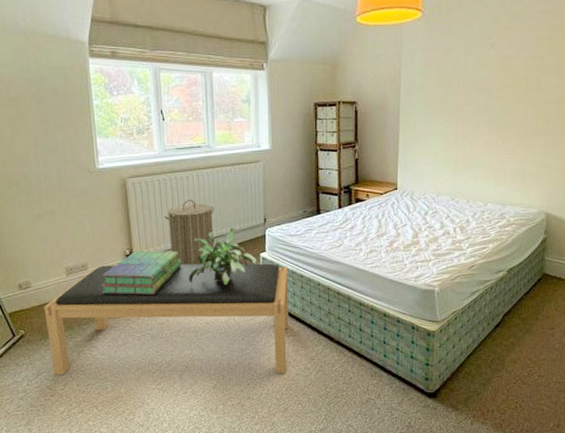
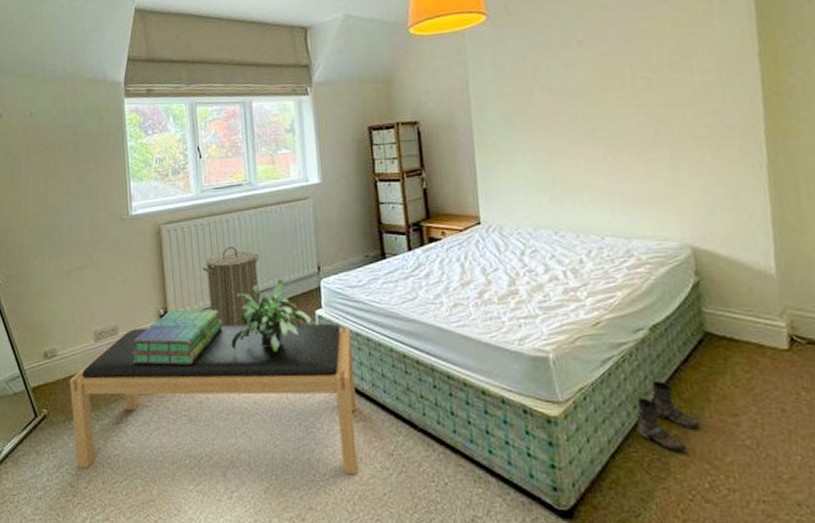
boots: none [488,307,529,352] -> present [637,381,701,451]

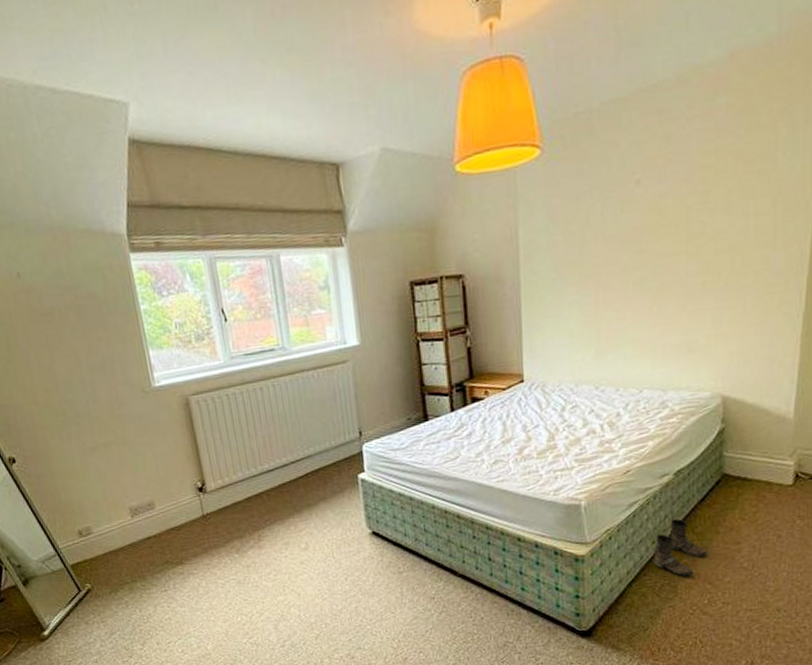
bench: present [69,323,358,474] -> none [109,485,402,633]
stack of books: present [132,309,223,365] -> none [172,479,265,536]
laundry hamper: present [202,247,259,327] -> none [238,415,301,495]
potted plant: present [231,279,313,353] -> none [274,445,356,517]

